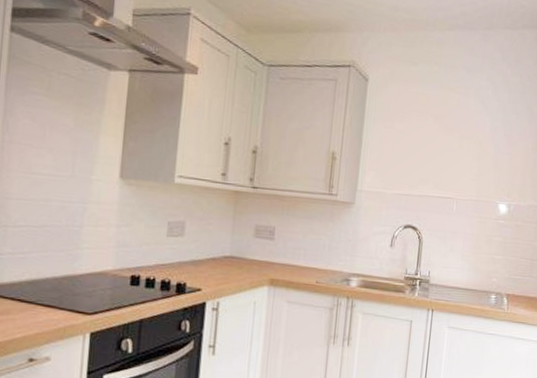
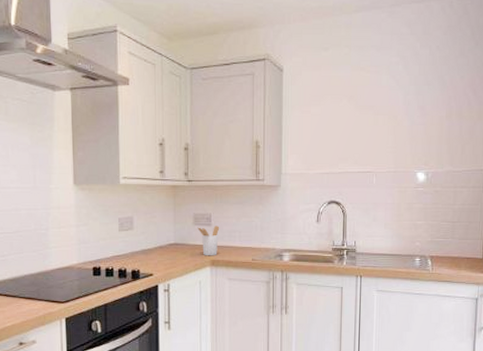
utensil holder: none [258,240,284,274] -> present [197,226,220,256]

